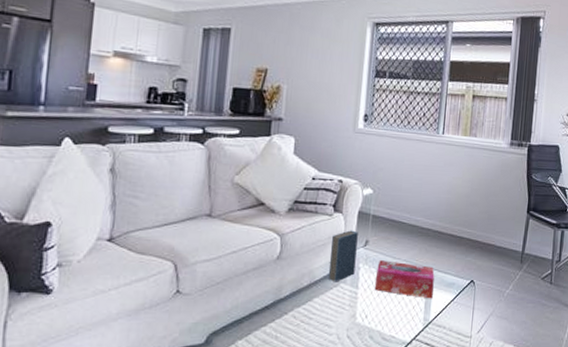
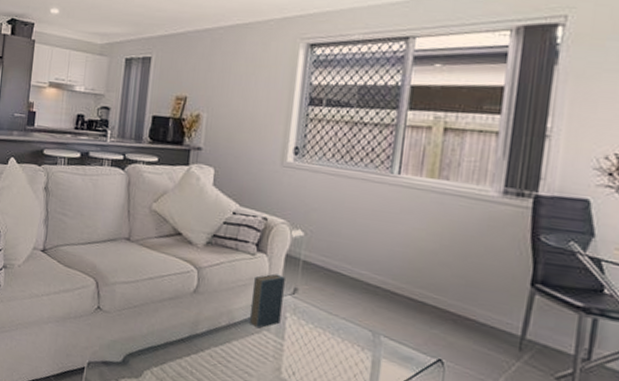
tissue box: present [375,260,435,299] -> none [305,313,385,371]

